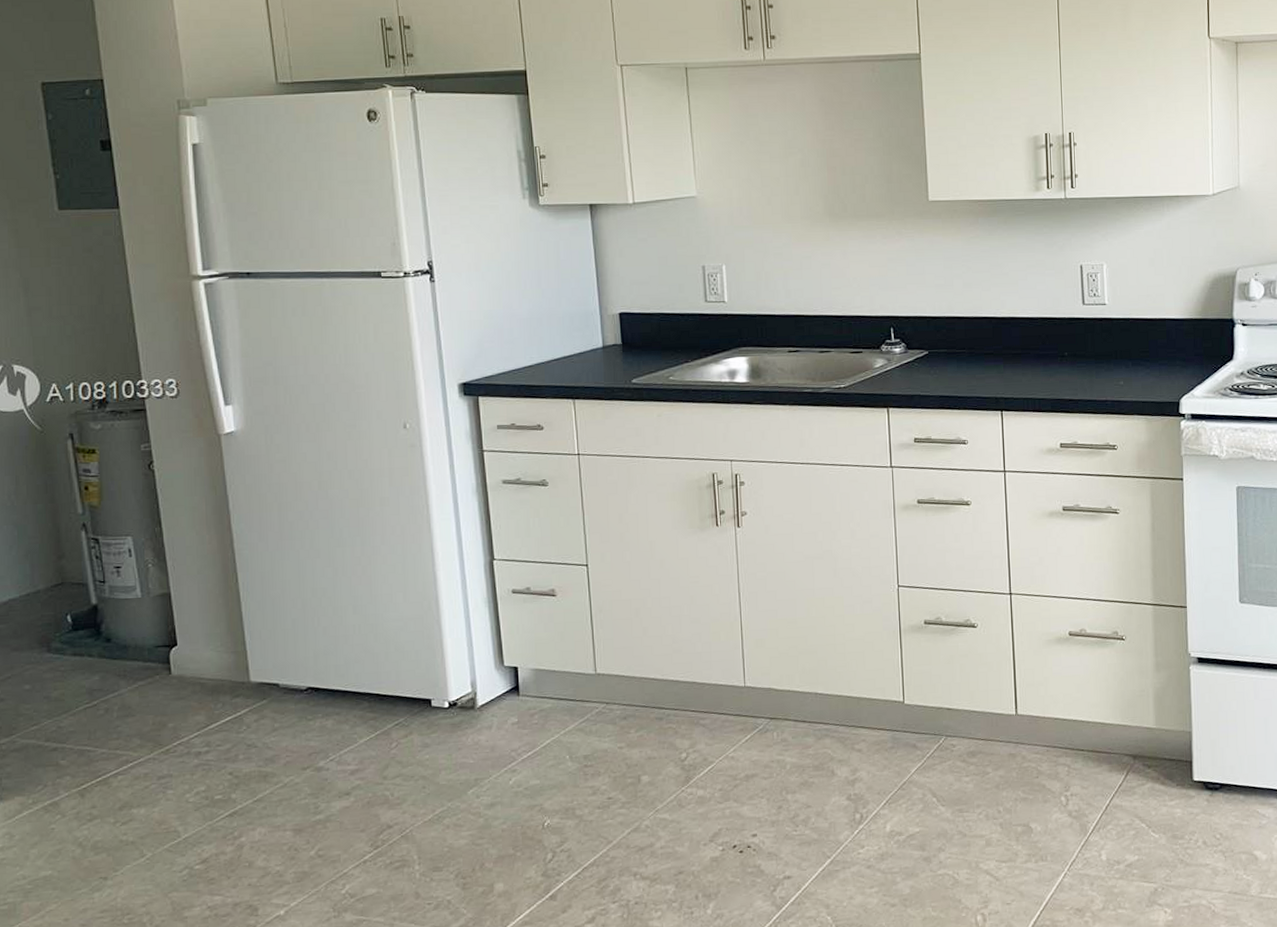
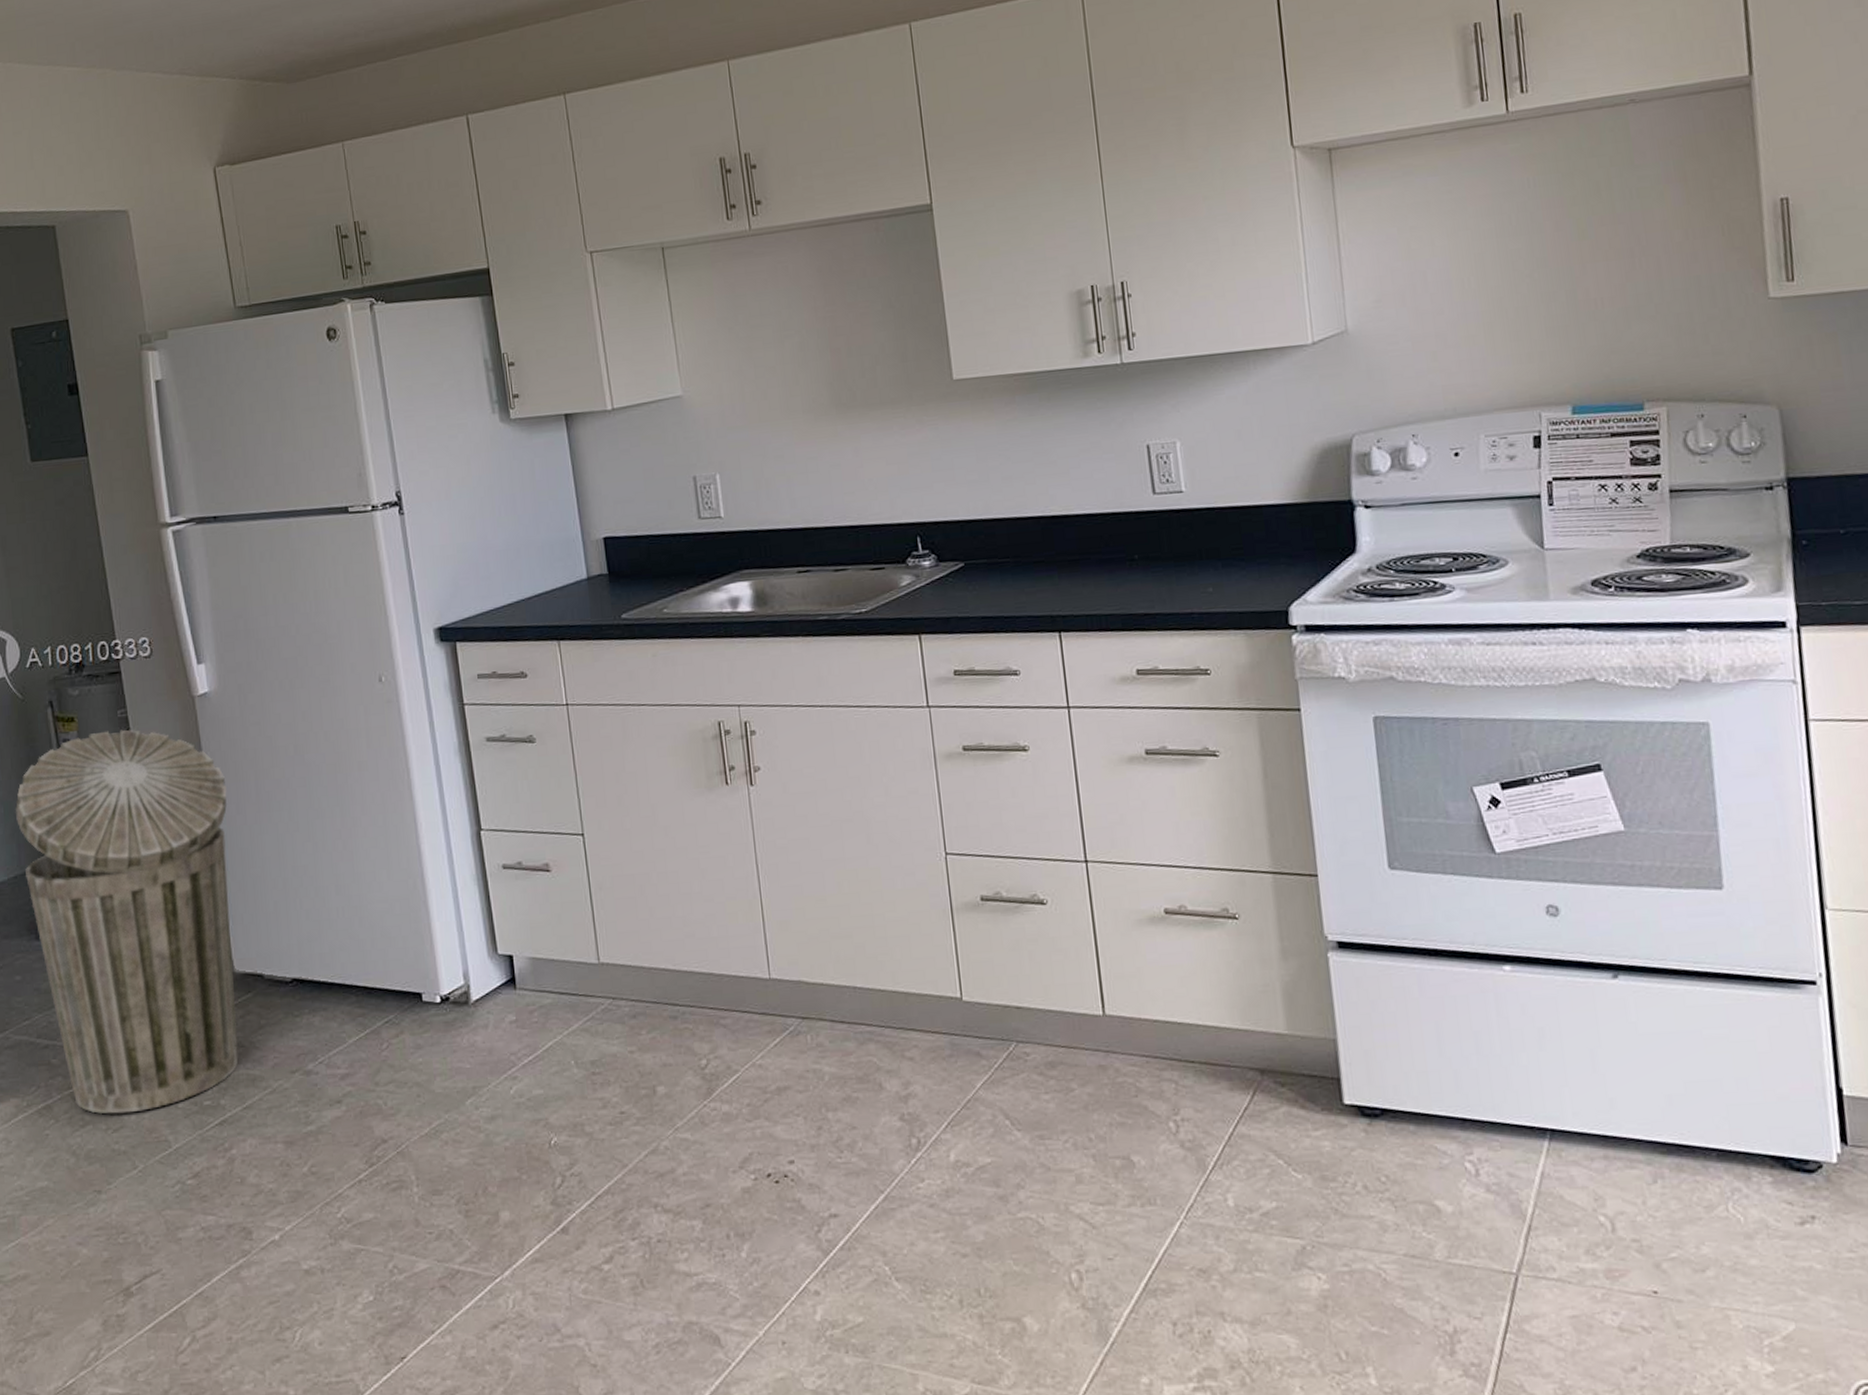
trash can: none [30,462,252,809] -> present [16,730,239,1114]

